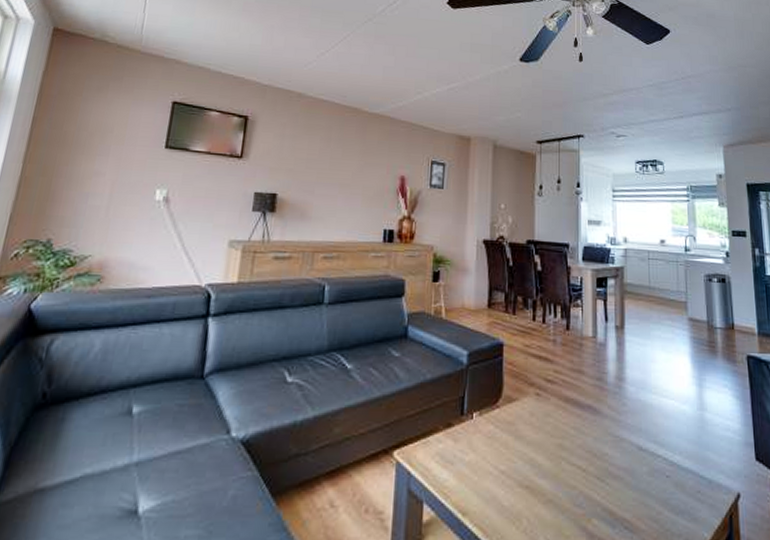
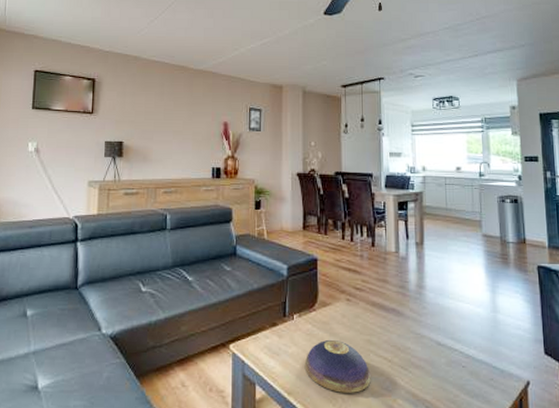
decorative bowl: none [483,443,562,512] -> present [304,339,371,393]

